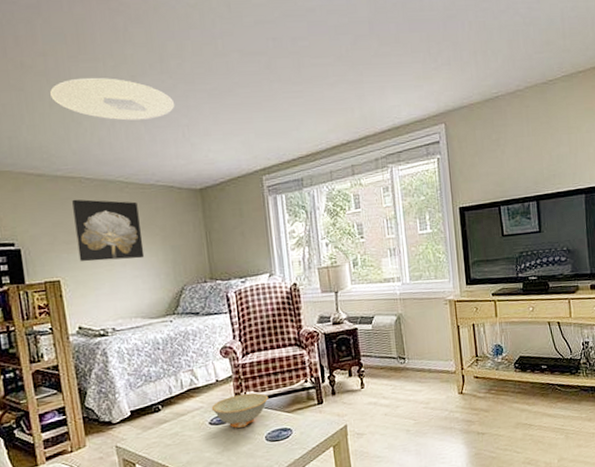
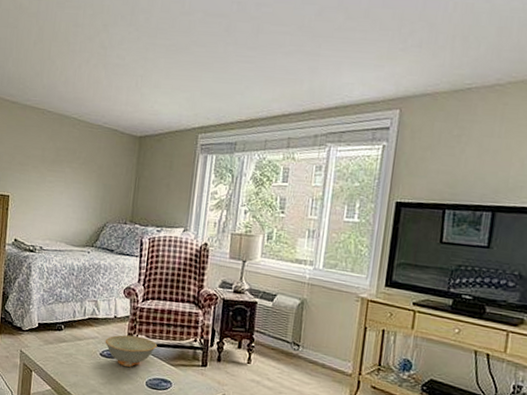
ceiling light: present [50,77,175,121] -> none [36,22,136,66]
wall art: present [72,199,145,262] -> none [28,127,84,190]

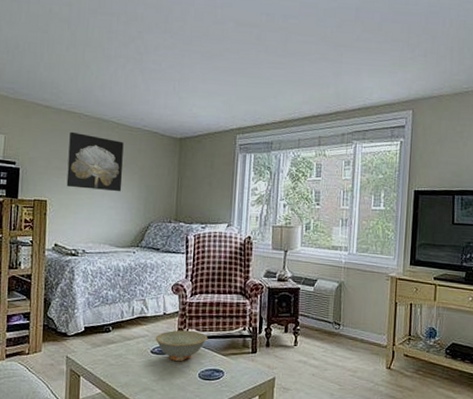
wall art: none [28,127,84,190] -> present [66,131,124,192]

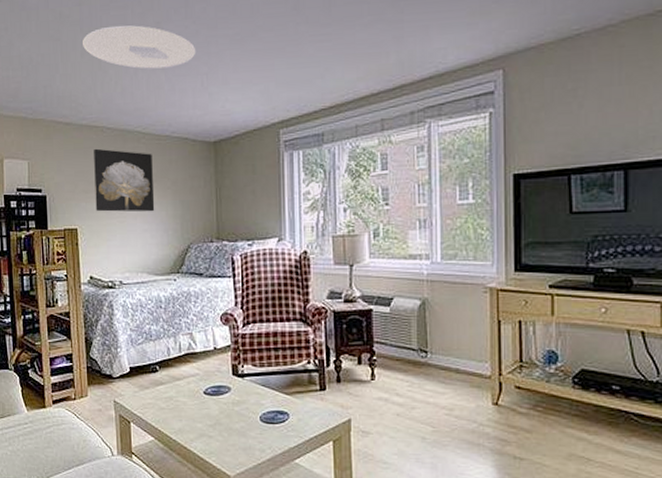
ceiling light: none [69,28,172,71] -> present [83,25,196,69]
dish: present [155,330,208,361] -> none [207,366,267,402]

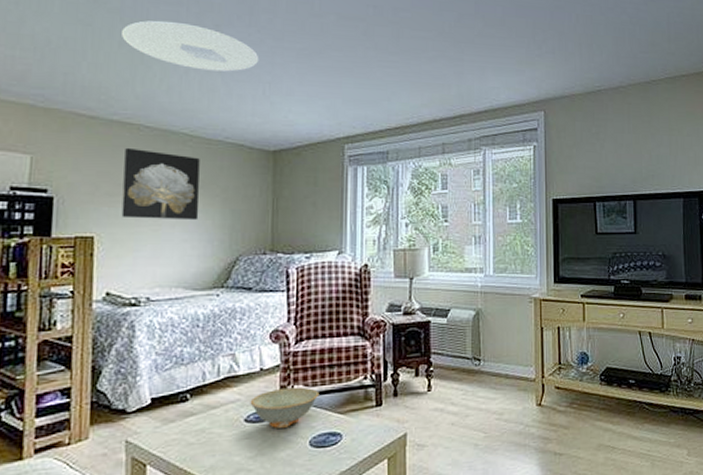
dish: none [207,366,267,402] -> present [250,387,320,428]

